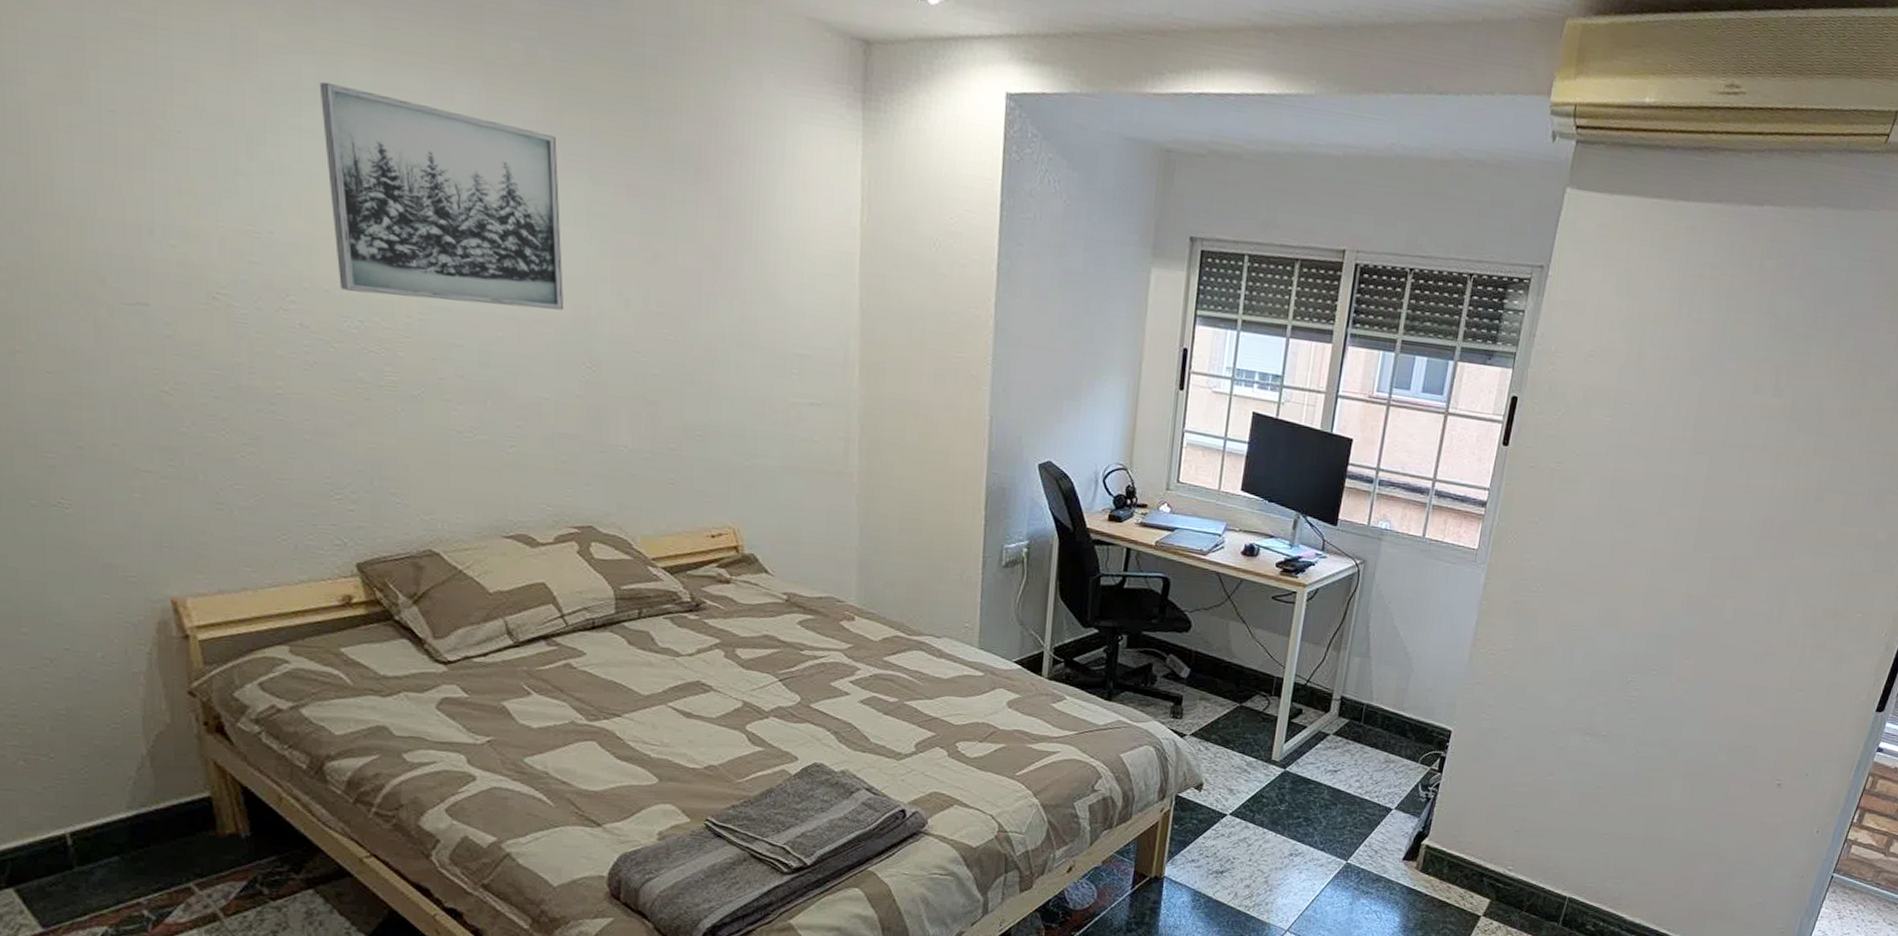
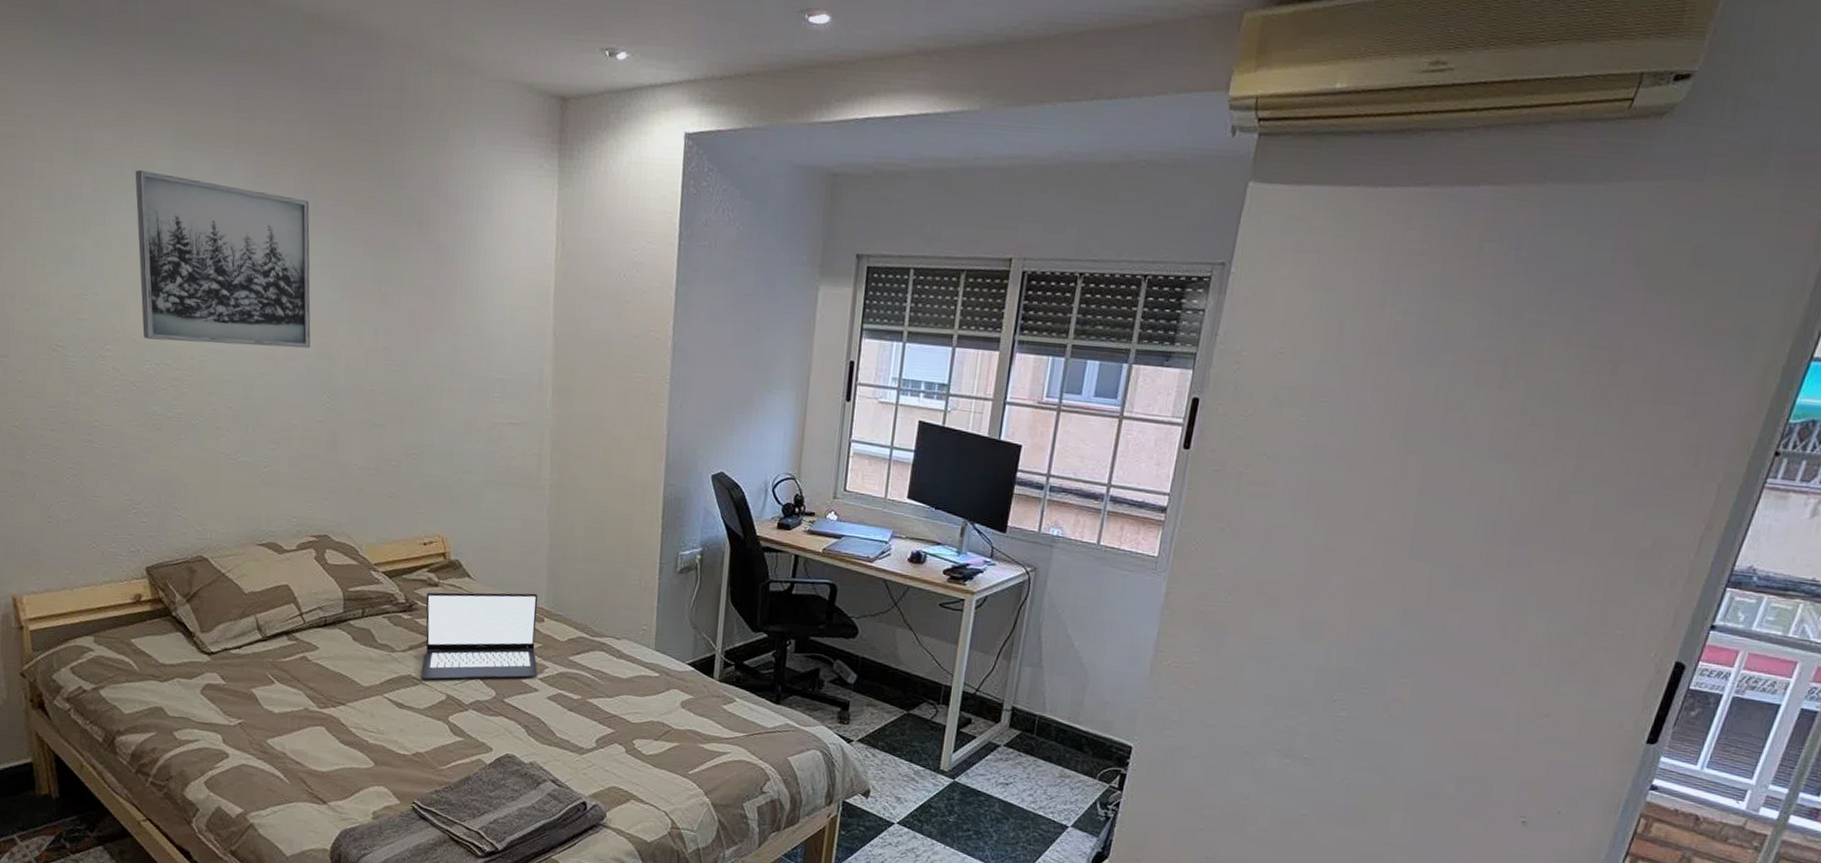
laptop: none [713,589,848,686] -> present [422,592,539,680]

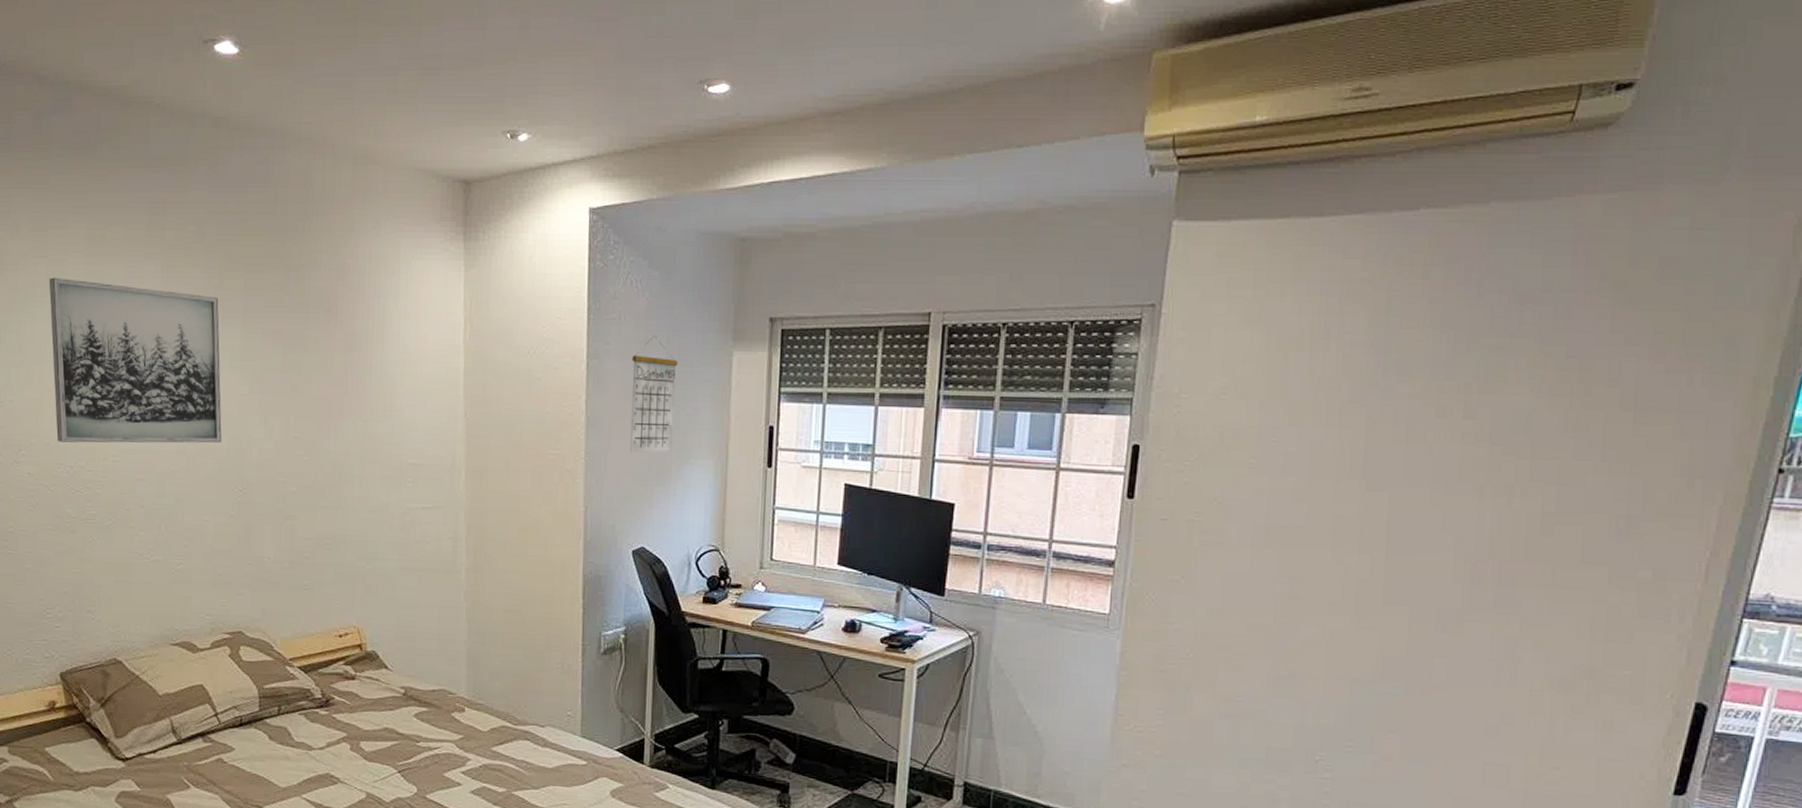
laptop: present [422,592,539,680] -> none [340,682,460,778]
calendar: none [714,265,766,381] -> present [630,335,678,453]

